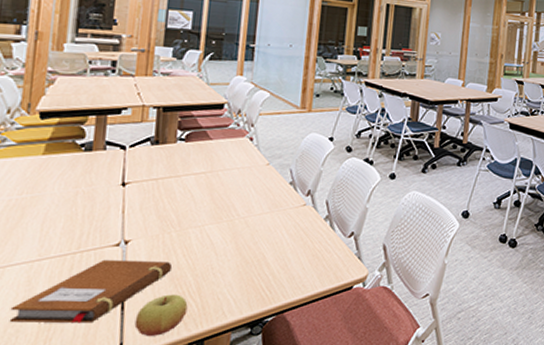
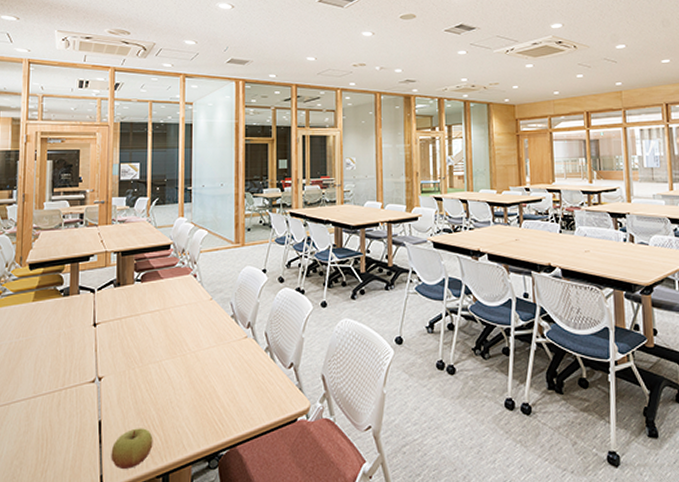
notebook: present [9,259,173,324] -> none [14,395,138,456]

